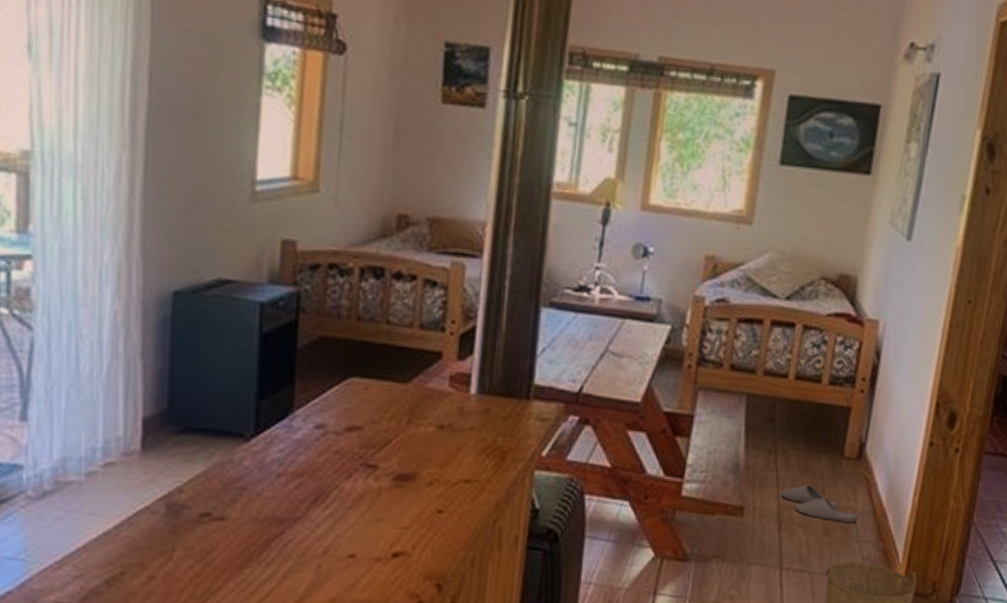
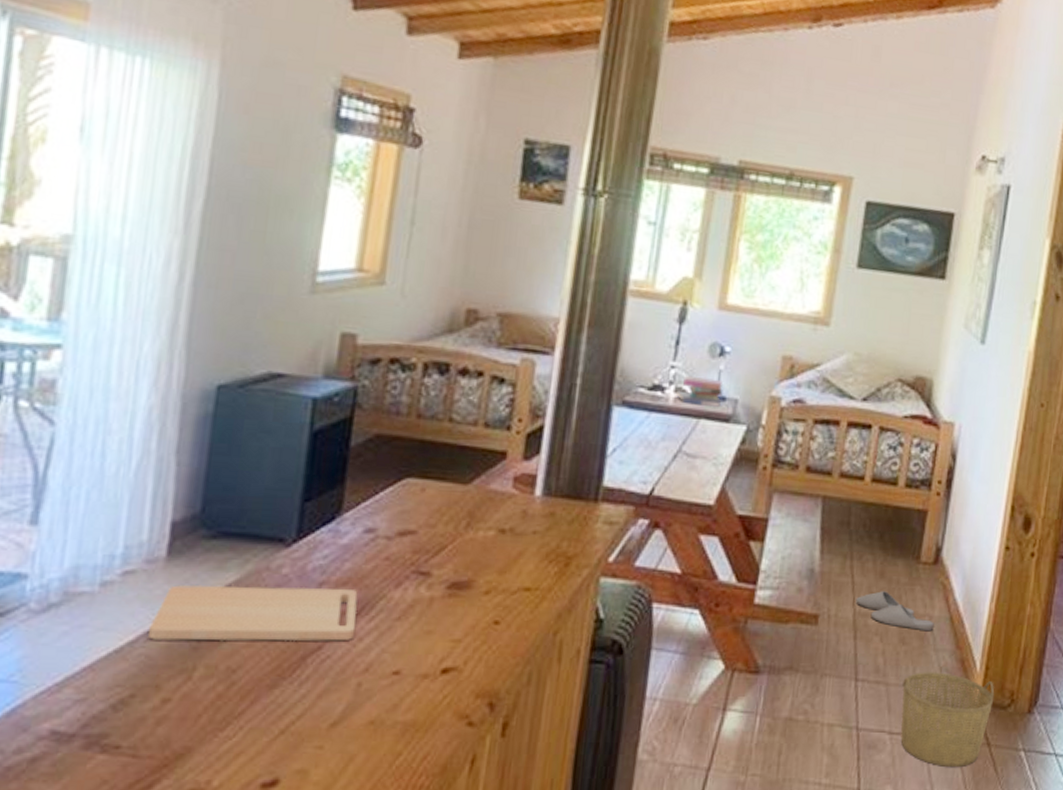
cutting board: none [132,475,314,527] -> present [148,584,358,642]
books: none [602,276,647,308] -> present [676,375,723,408]

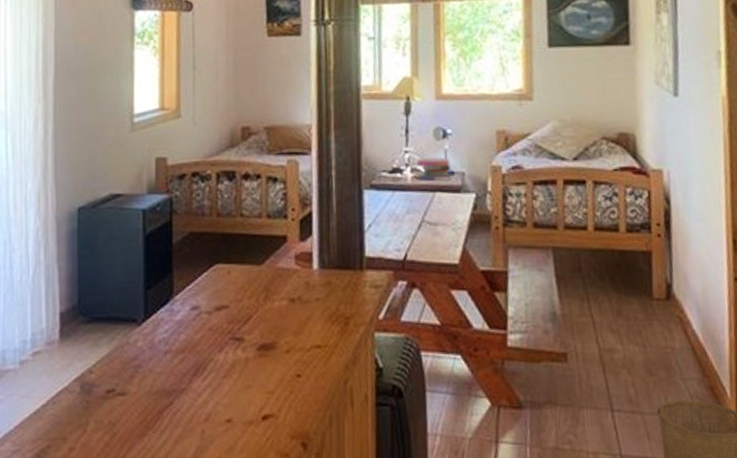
cutting board: present [148,584,358,642] -> none [55,355,195,403]
slippers: present [856,591,934,632] -> none [599,328,678,363]

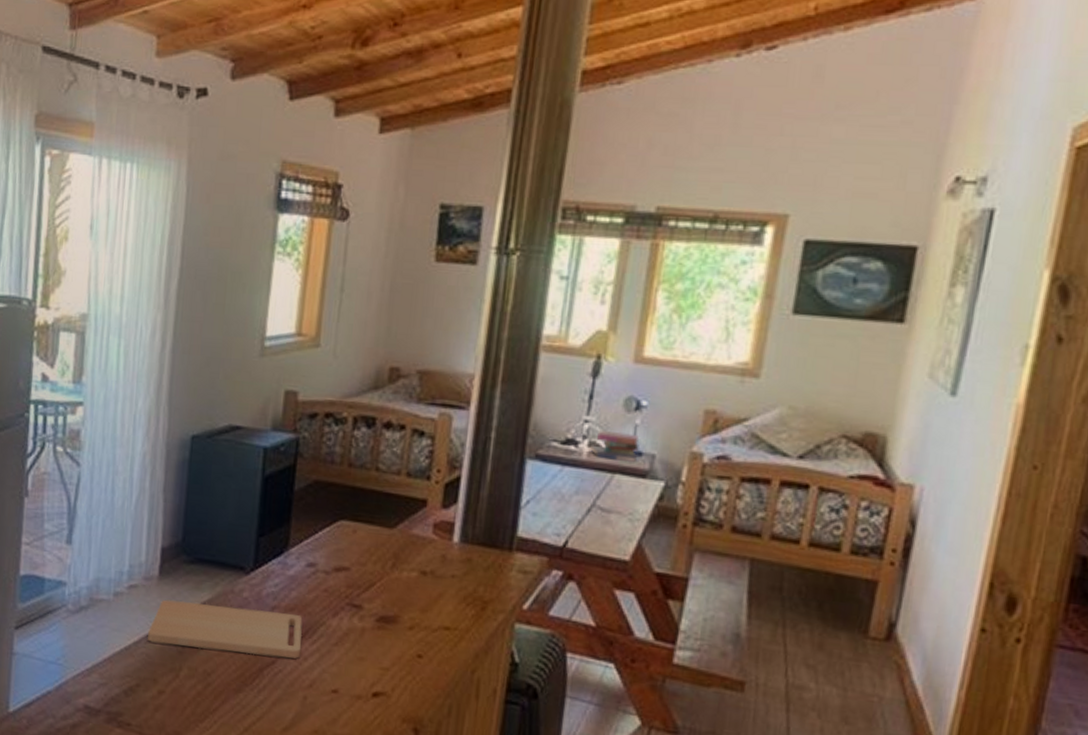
cutting board: none [55,355,195,403] -> present [148,599,303,659]

